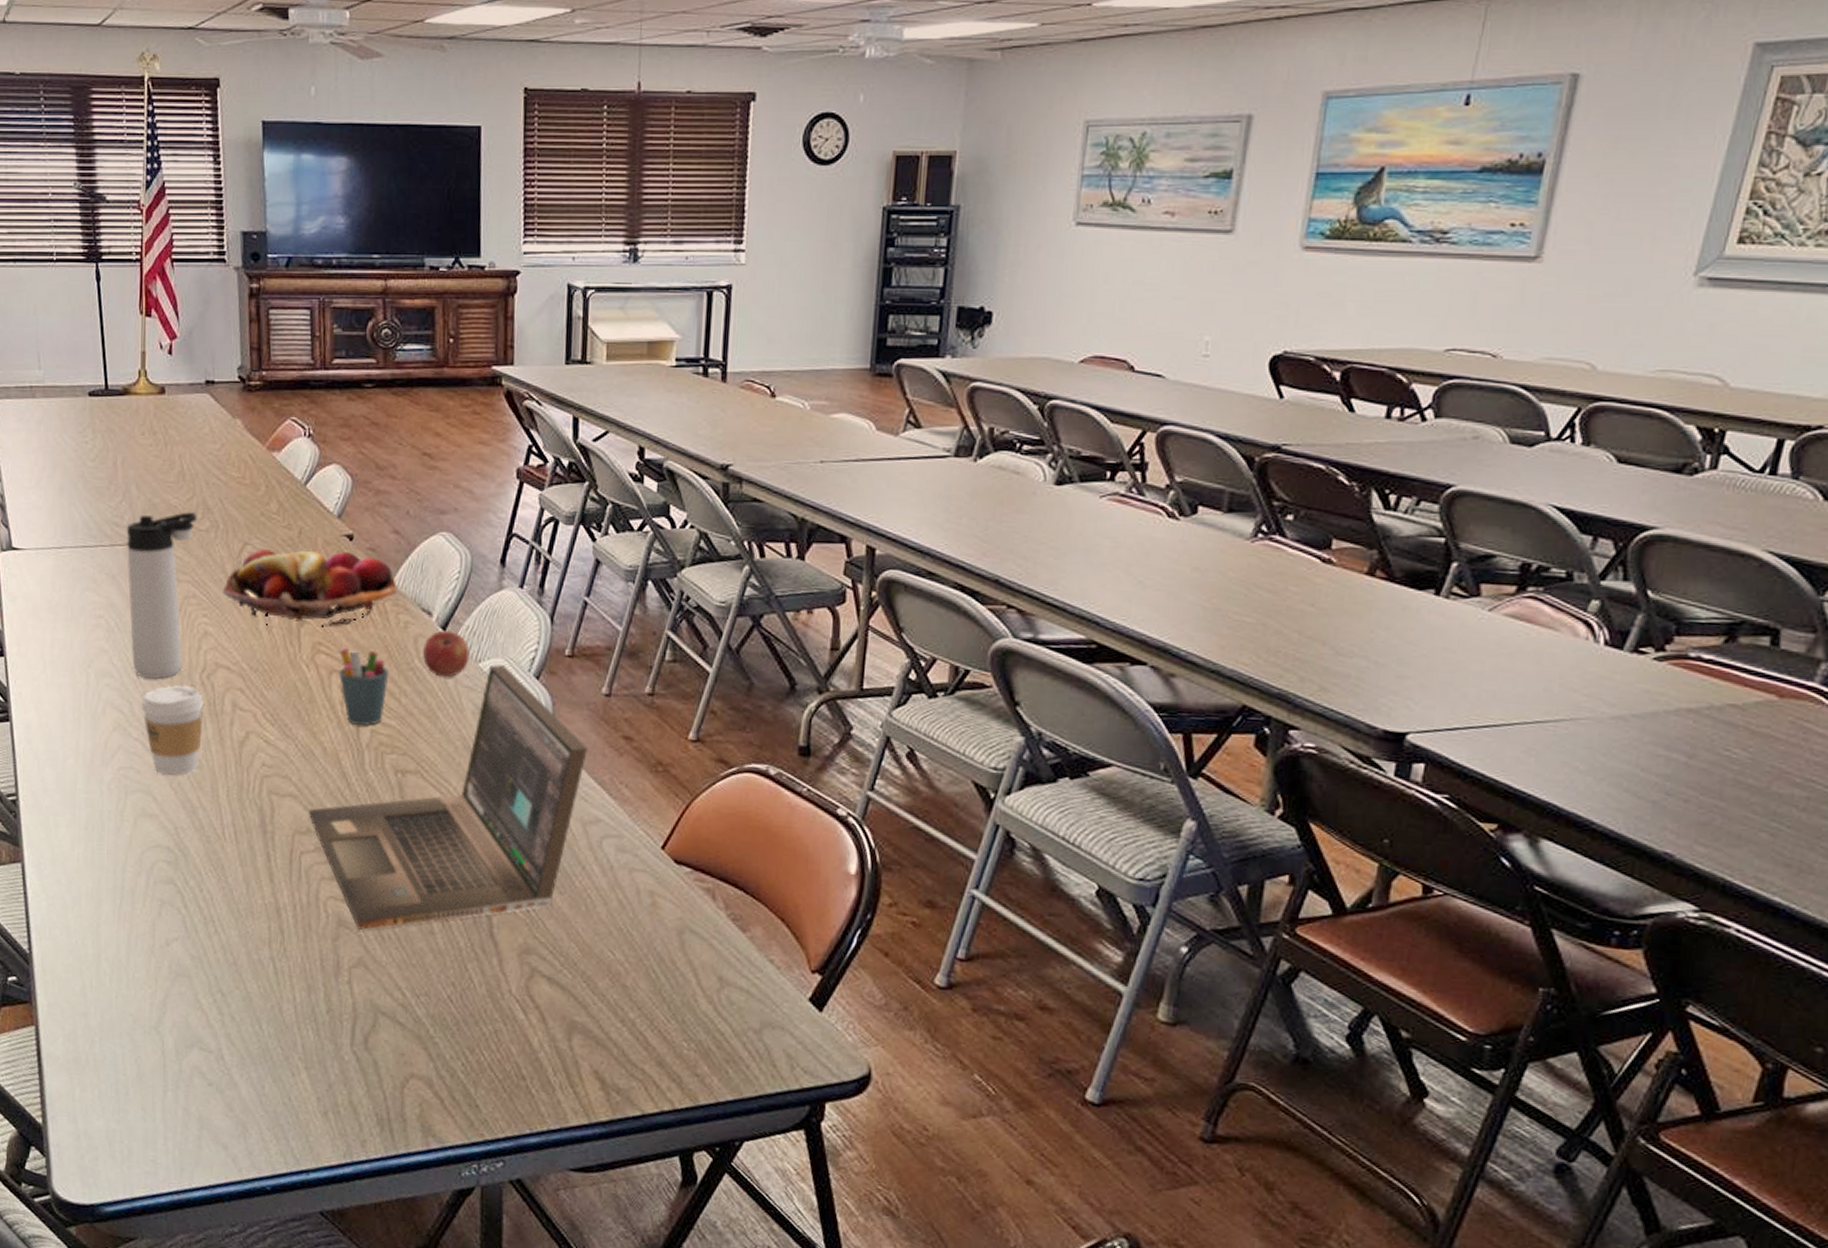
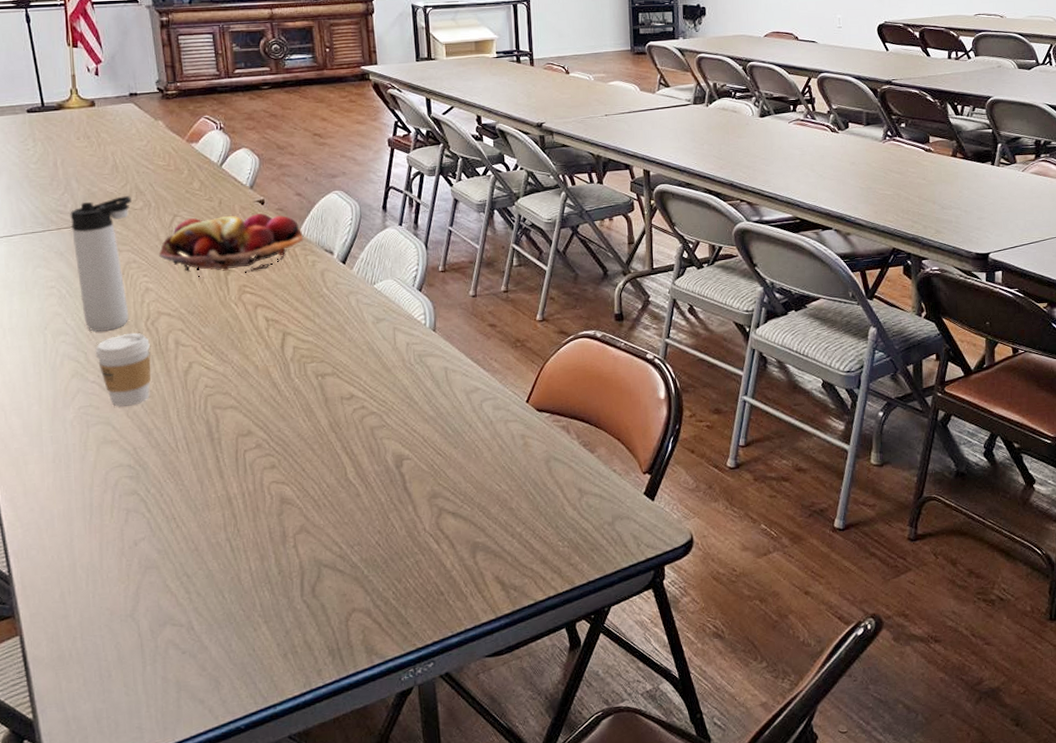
laptop: present [309,664,588,930] -> none [248,284,464,503]
pen holder: present [338,648,389,725] -> none [261,286,304,344]
apple: present [423,630,470,678] -> none [329,263,366,300]

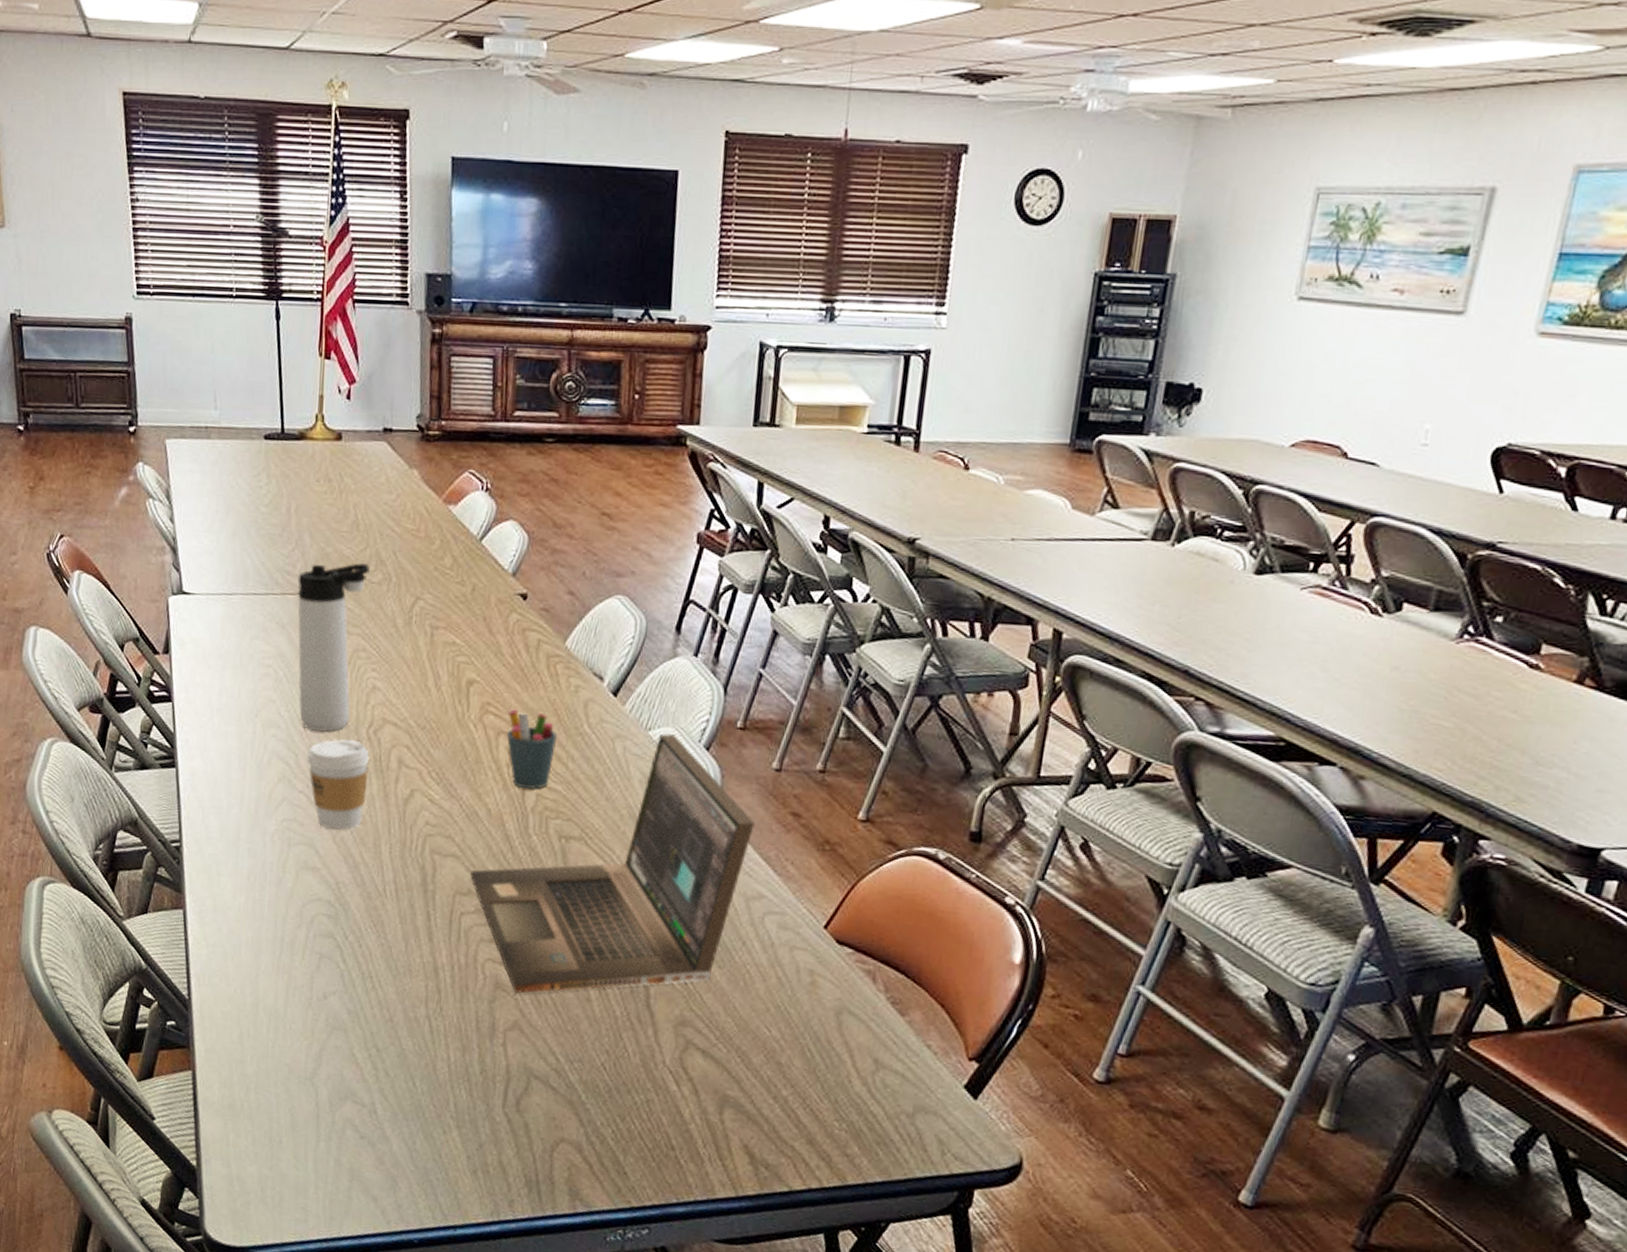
fruit basket: present [159,213,304,273] -> none [393,604,569,687]
laptop: none [248,284,464,503] -> present [470,733,755,994]
pen holder: none [261,286,304,344] -> present [506,709,558,789]

